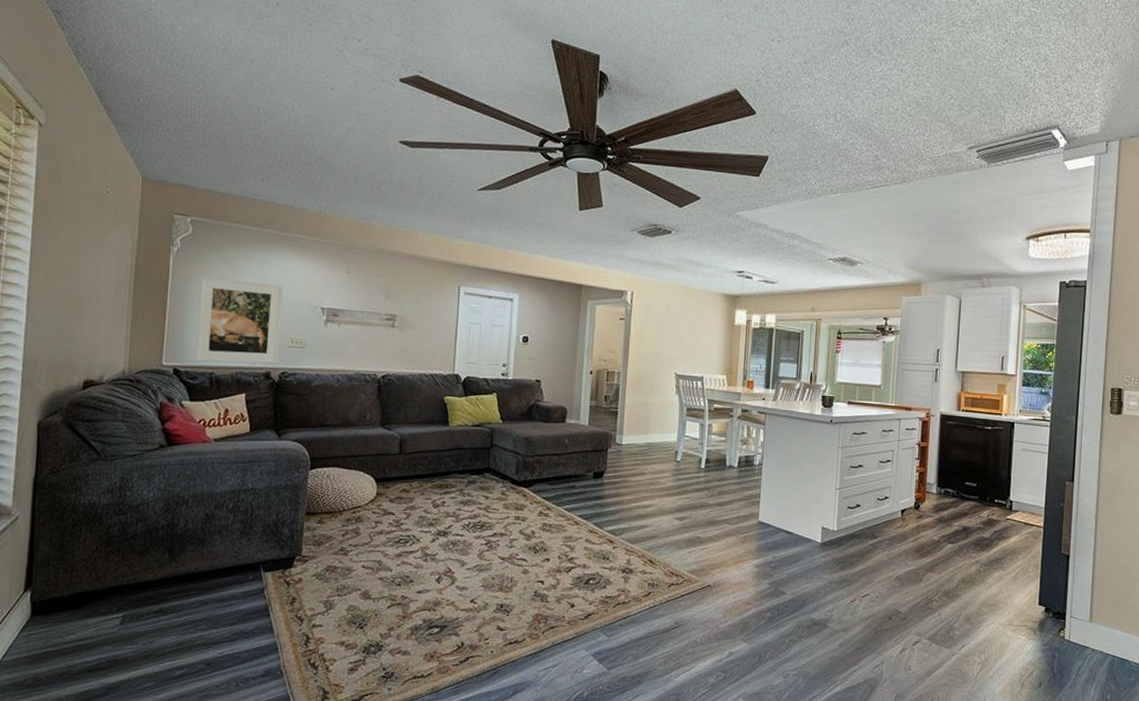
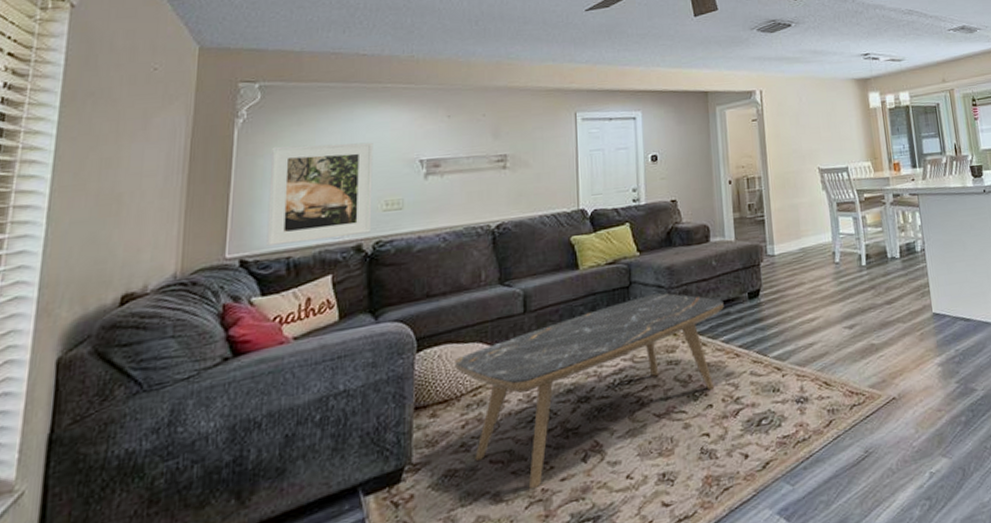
coffee table: none [340,458,571,594] -> present [455,293,724,489]

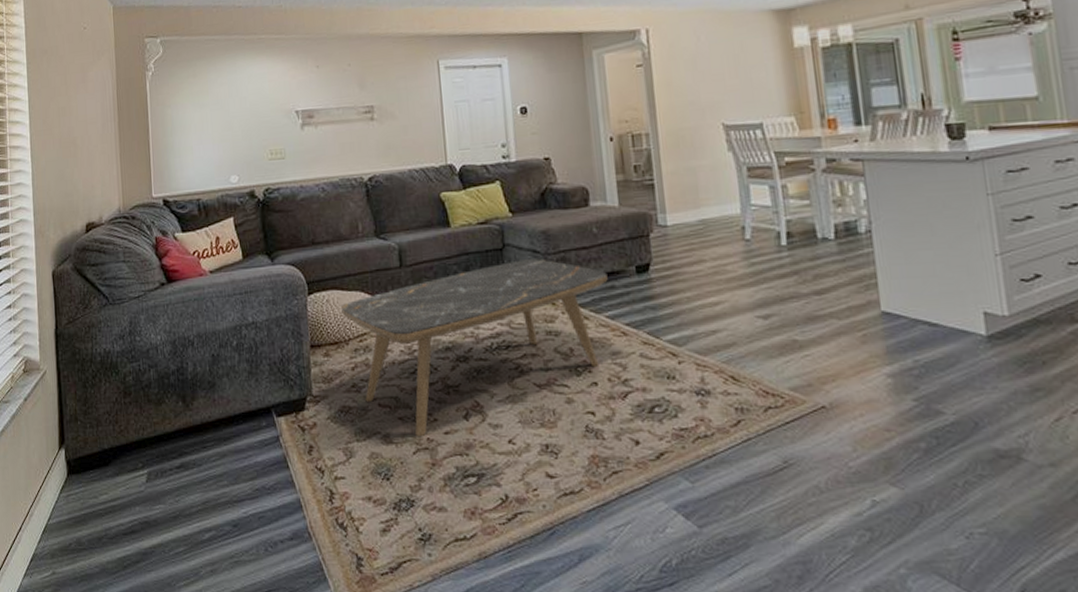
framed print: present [266,142,373,246] -> none [176,93,260,188]

